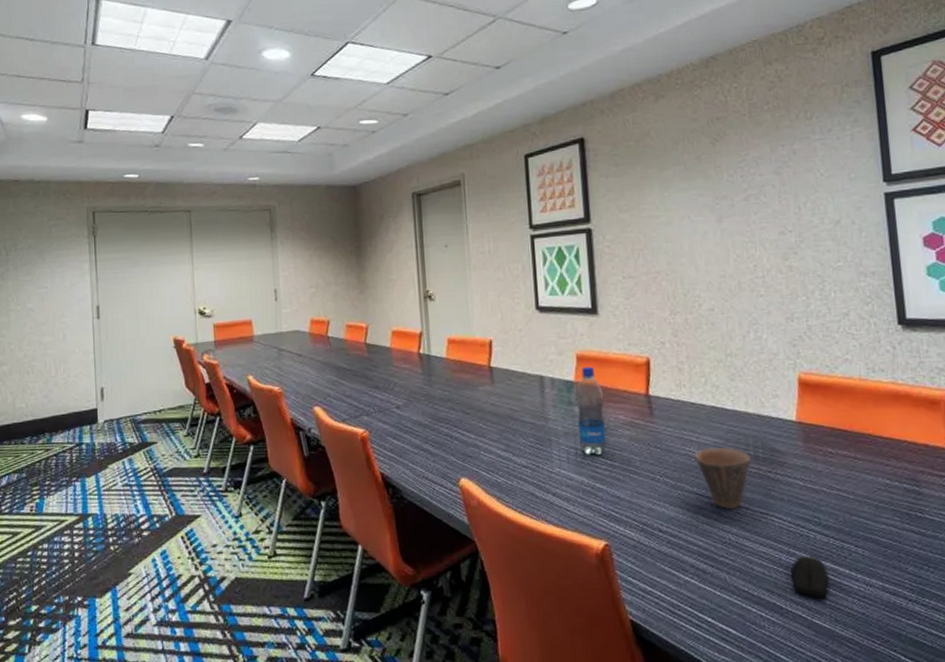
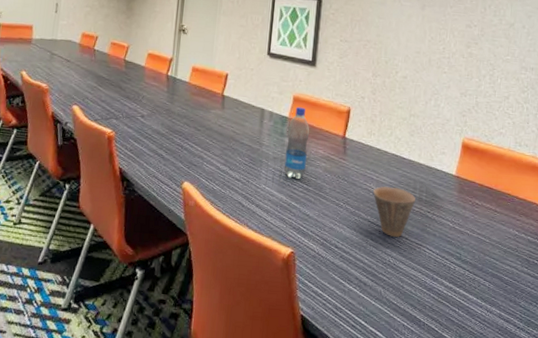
computer mouse: present [790,555,829,600] -> none [431,281,460,319]

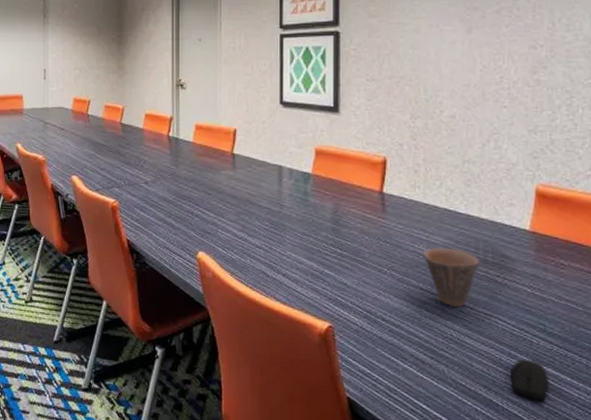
bottle: present [284,107,310,180] -> none [311,161,339,244]
computer mouse: none [431,281,460,319] -> present [510,358,548,403]

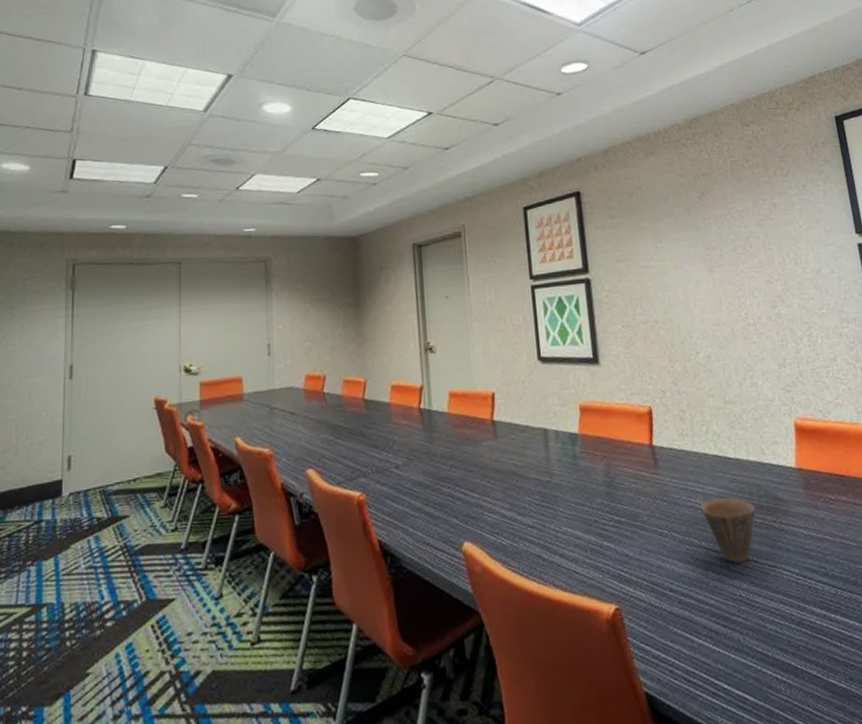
computer mouse: present [510,358,548,403] -> none [802,609,841,657]

